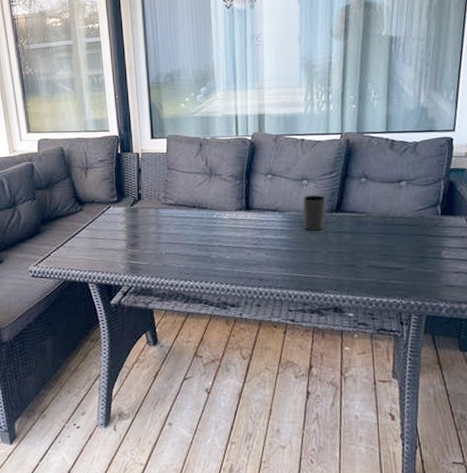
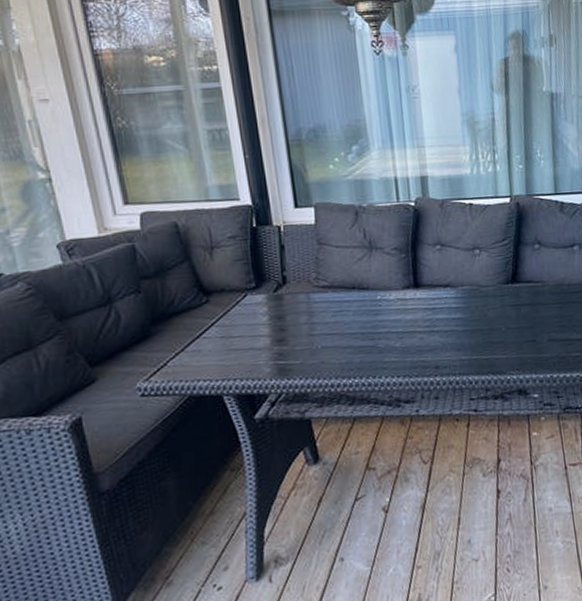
cup: present [303,195,326,231] -> none [476,265,501,306]

